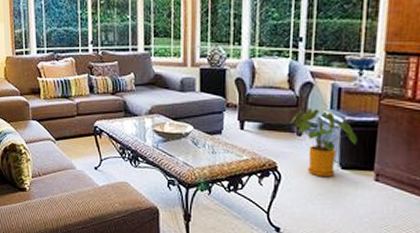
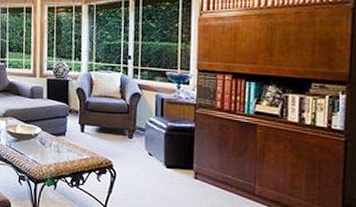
house plant: present [290,107,358,178] -> none [123,114,178,175]

